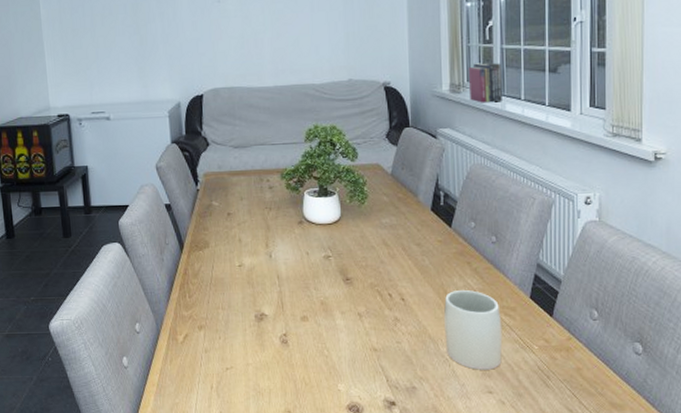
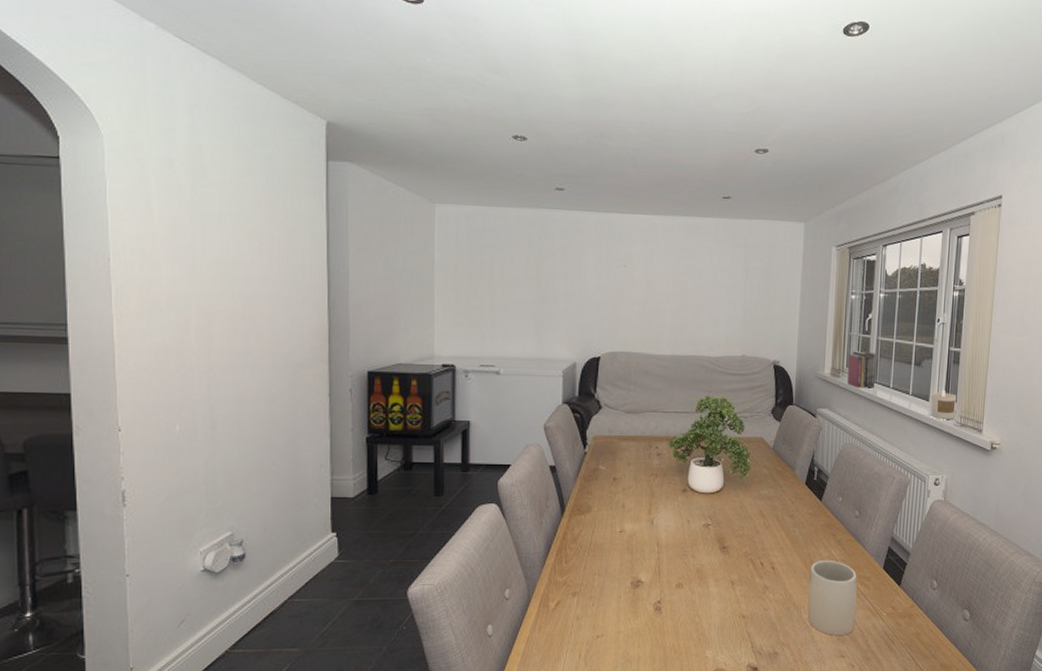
candle: none [573,97,605,131] -> present [930,390,956,420]

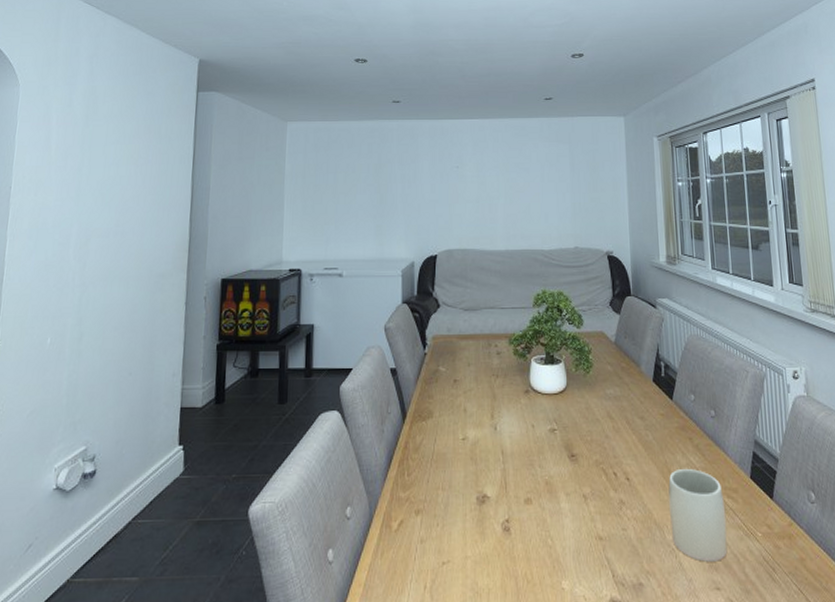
books: present [847,351,876,388] -> none [681,237,713,275]
candle: present [930,390,956,420] -> none [774,274,804,306]

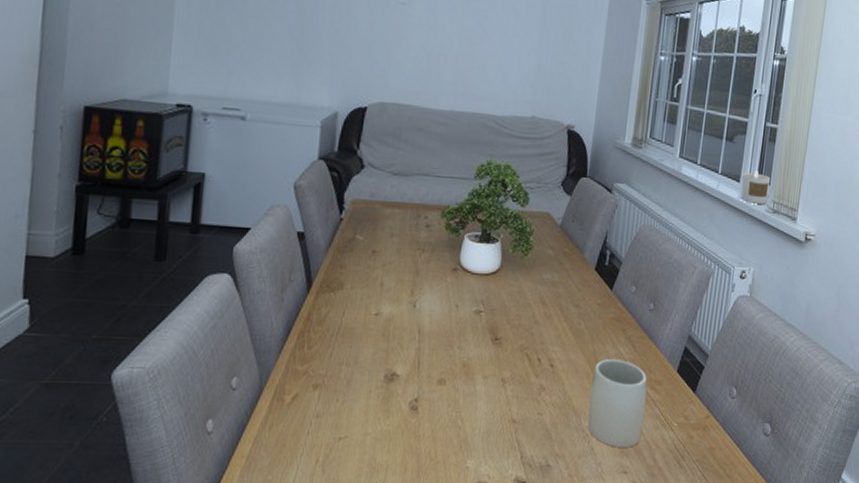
candle: none [774,274,804,306] -> present [740,171,770,205]

